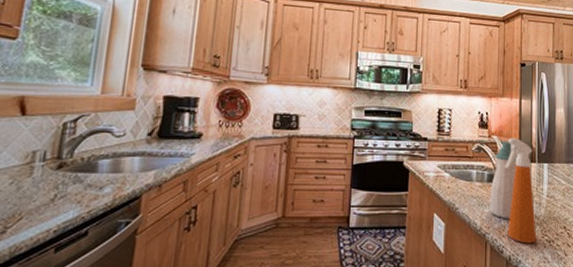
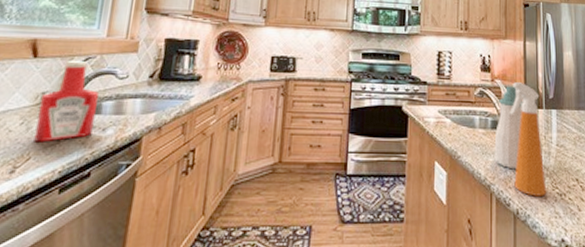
ketchup bottle: none [25,118,94,202] -> present [34,60,99,142]

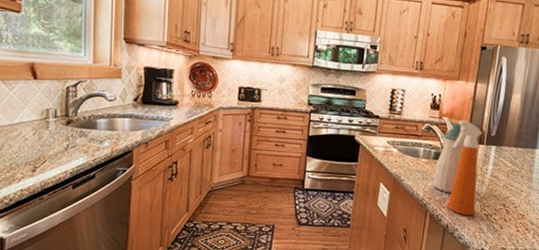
ketchup bottle: present [34,60,99,142] -> none [46,83,93,150]

